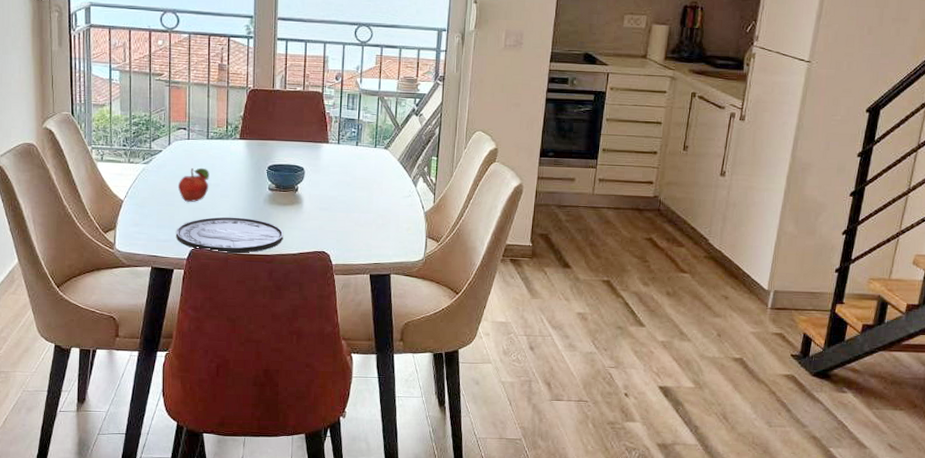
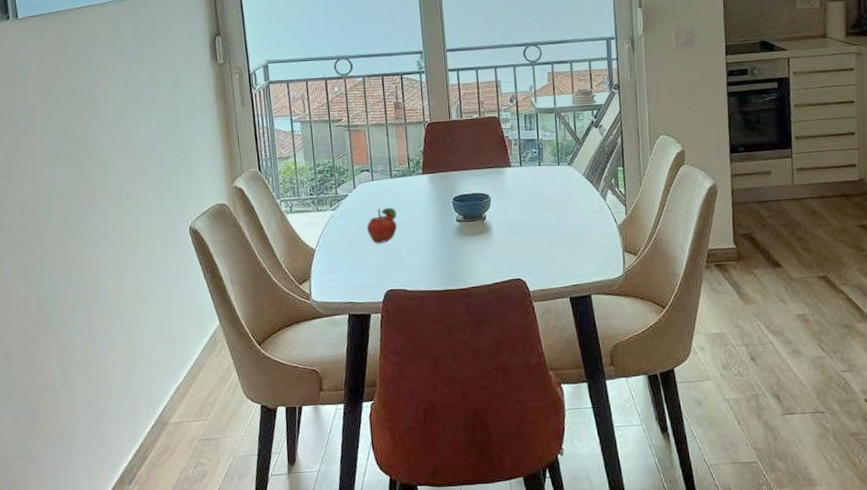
plate: present [175,217,284,253] -> none [369,253,477,292]

